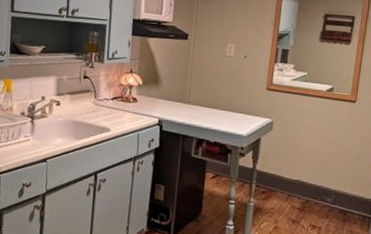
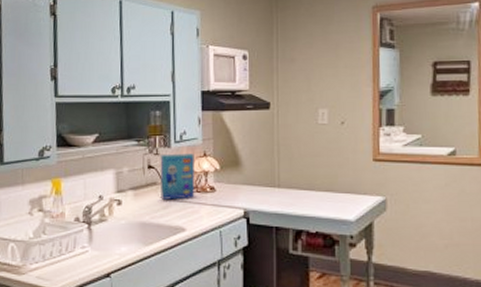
cereal box: none [92,68,123,106] -> present [160,153,195,200]

